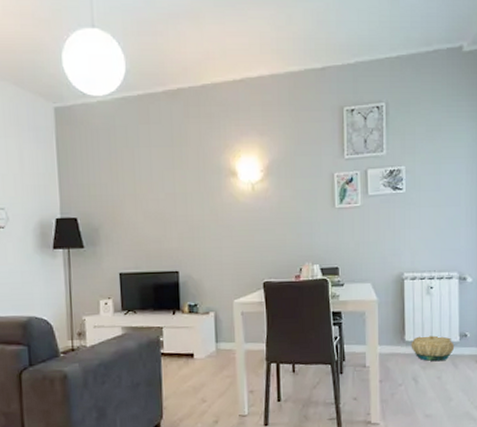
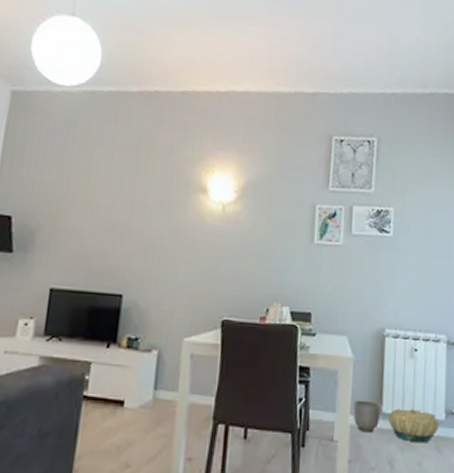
planter: none [381,332,404,358] -> present [353,400,382,433]

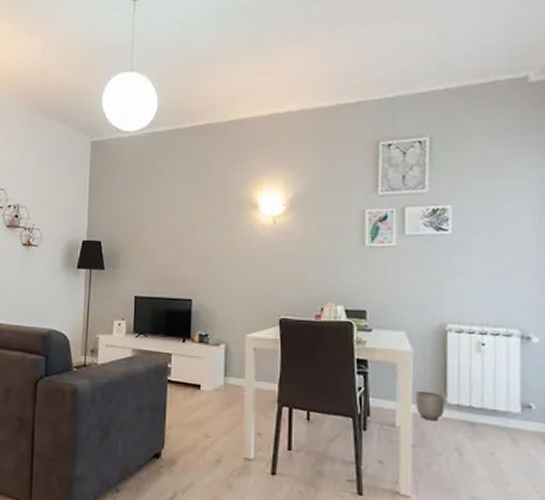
basket: present [388,408,439,443] -> none [454,400,514,434]

